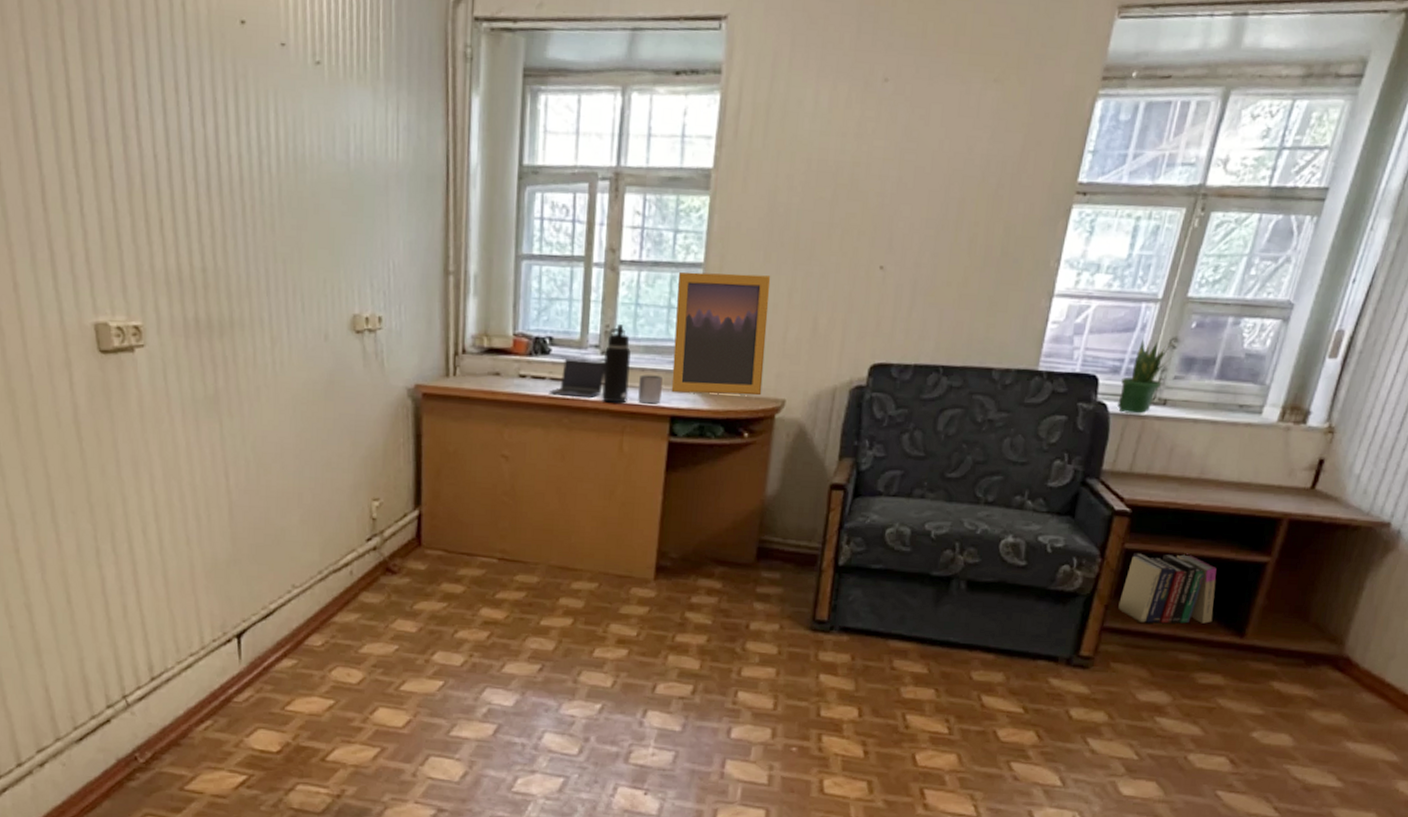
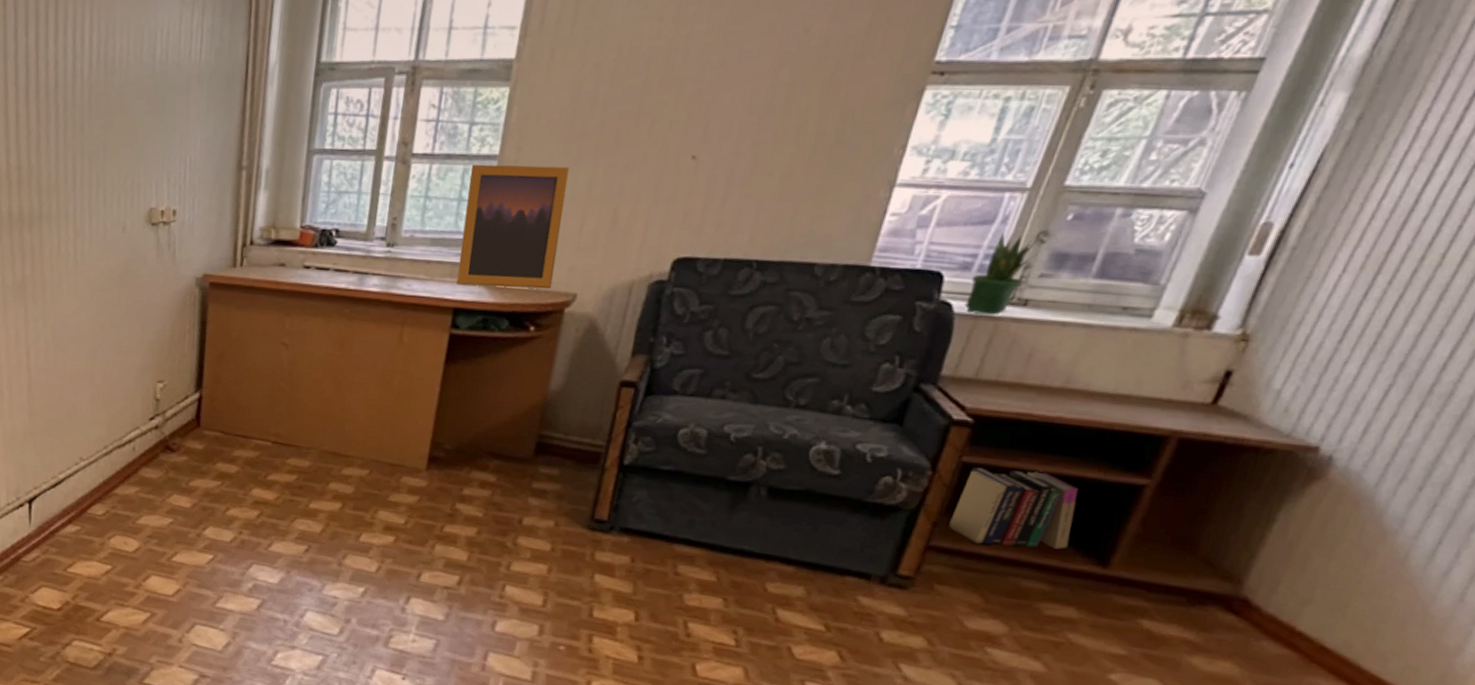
laptop computer: present [548,358,606,398] -> none [331,249,391,289]
water bottle: present [601,324,631,404] -> none [383,217,417,295]
mug: present [638,374,662,404] -> none [421,267,448,296]

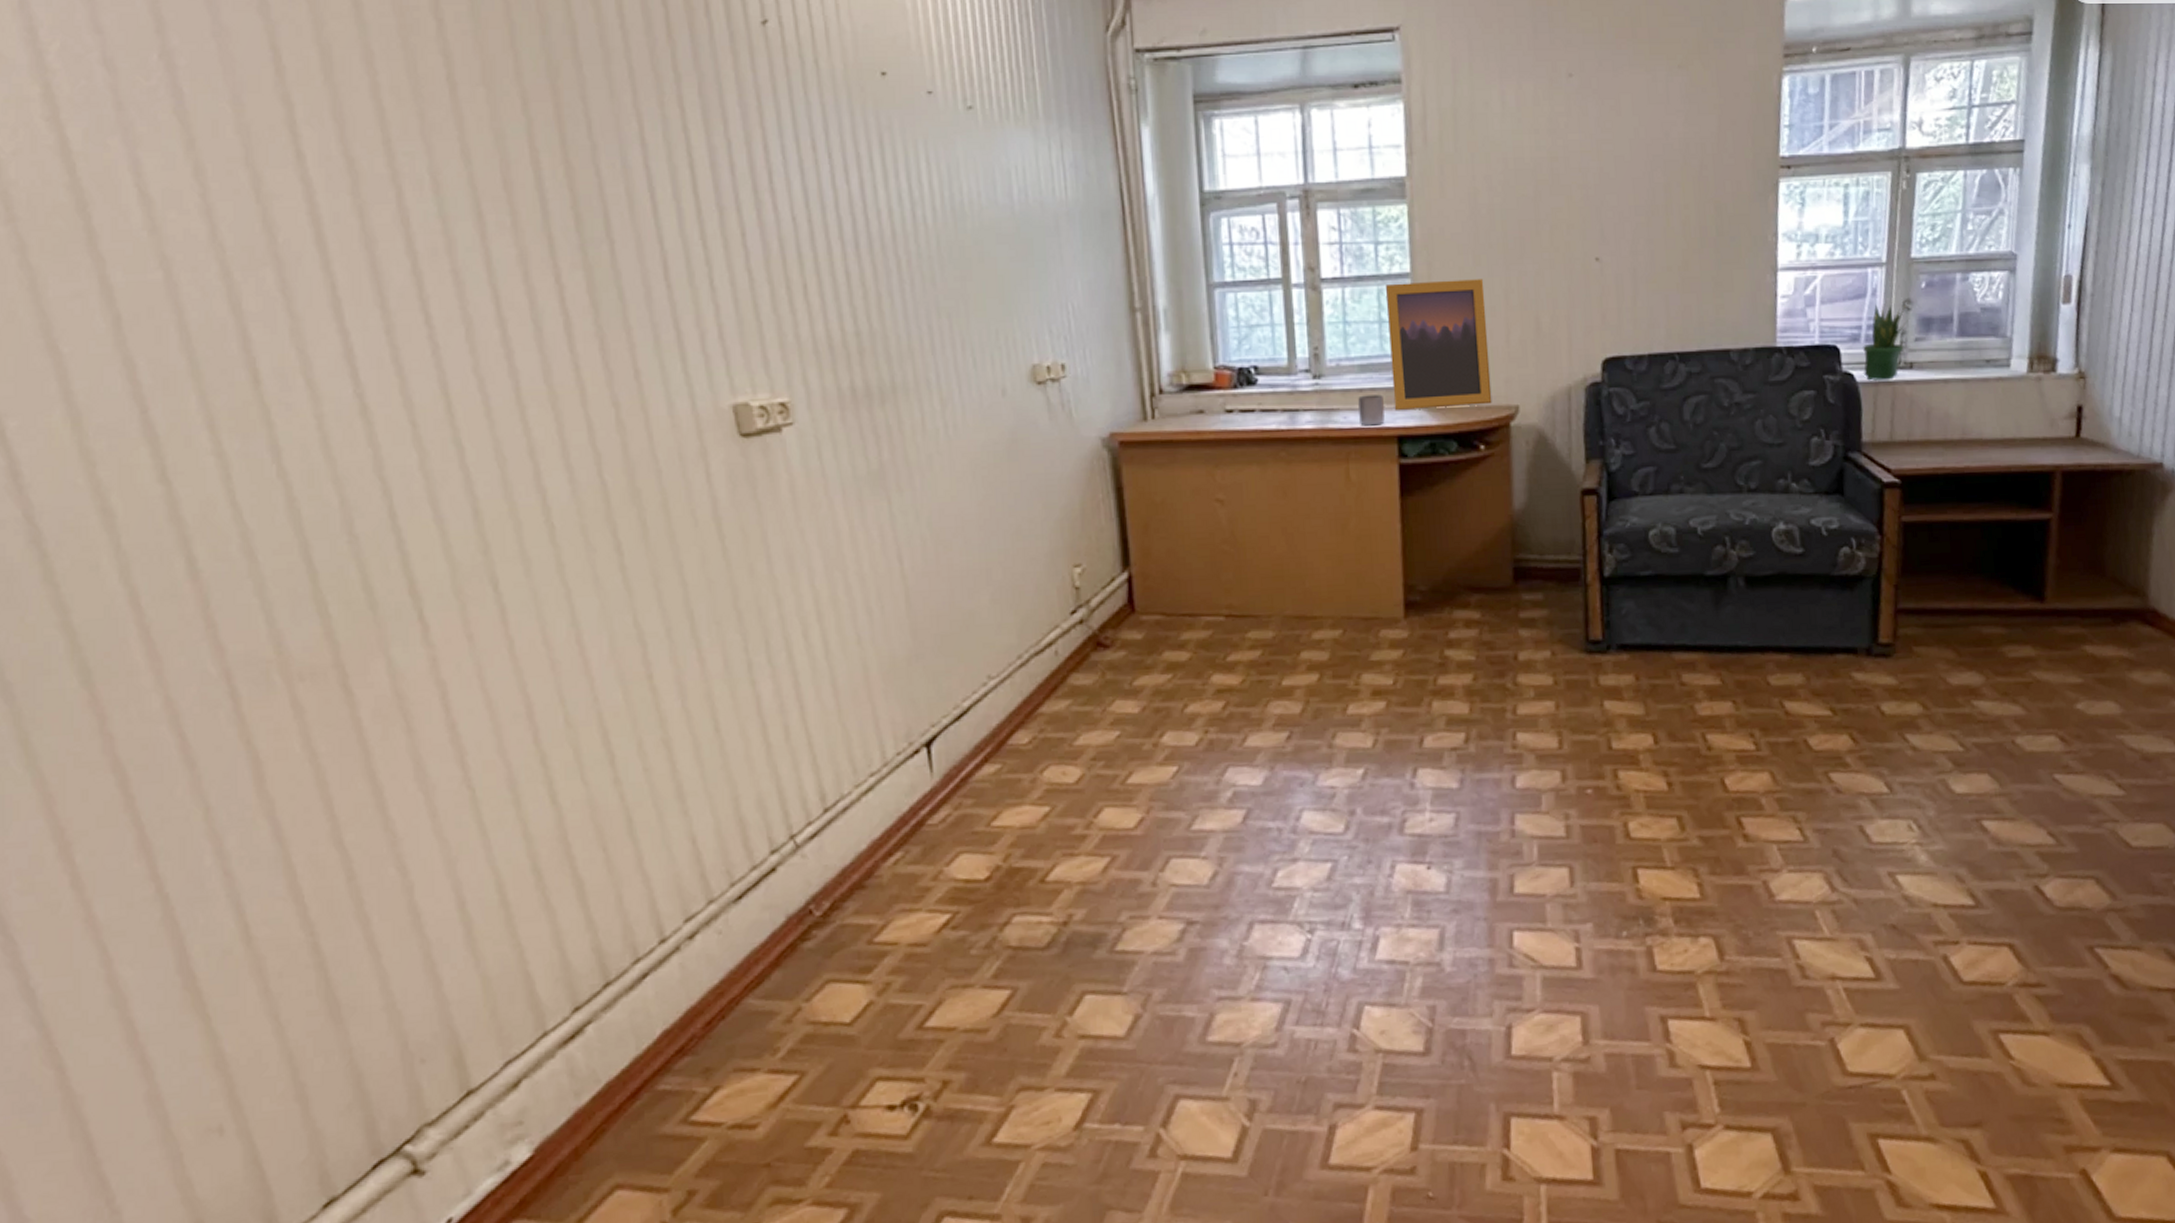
mug: none [421,267,448,296] -> present [1358,394,1385,426]
books: present [947,467,1079,550] -> none [1907,519,2009,601]

